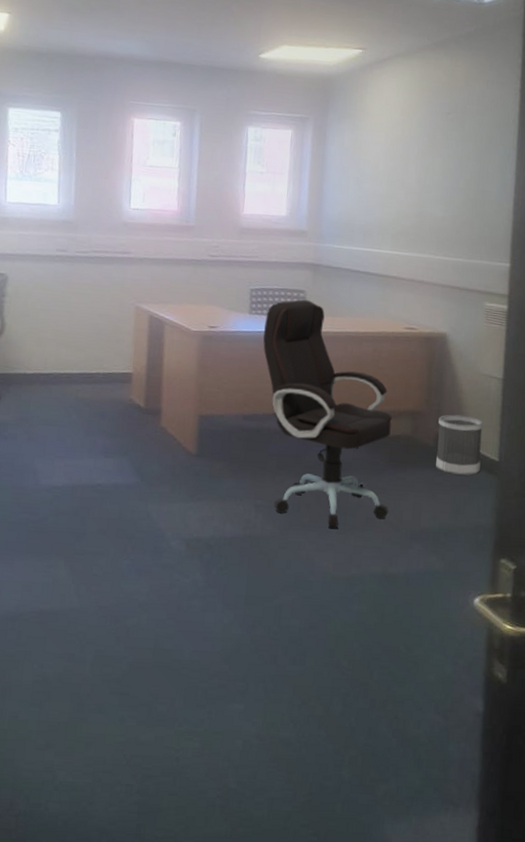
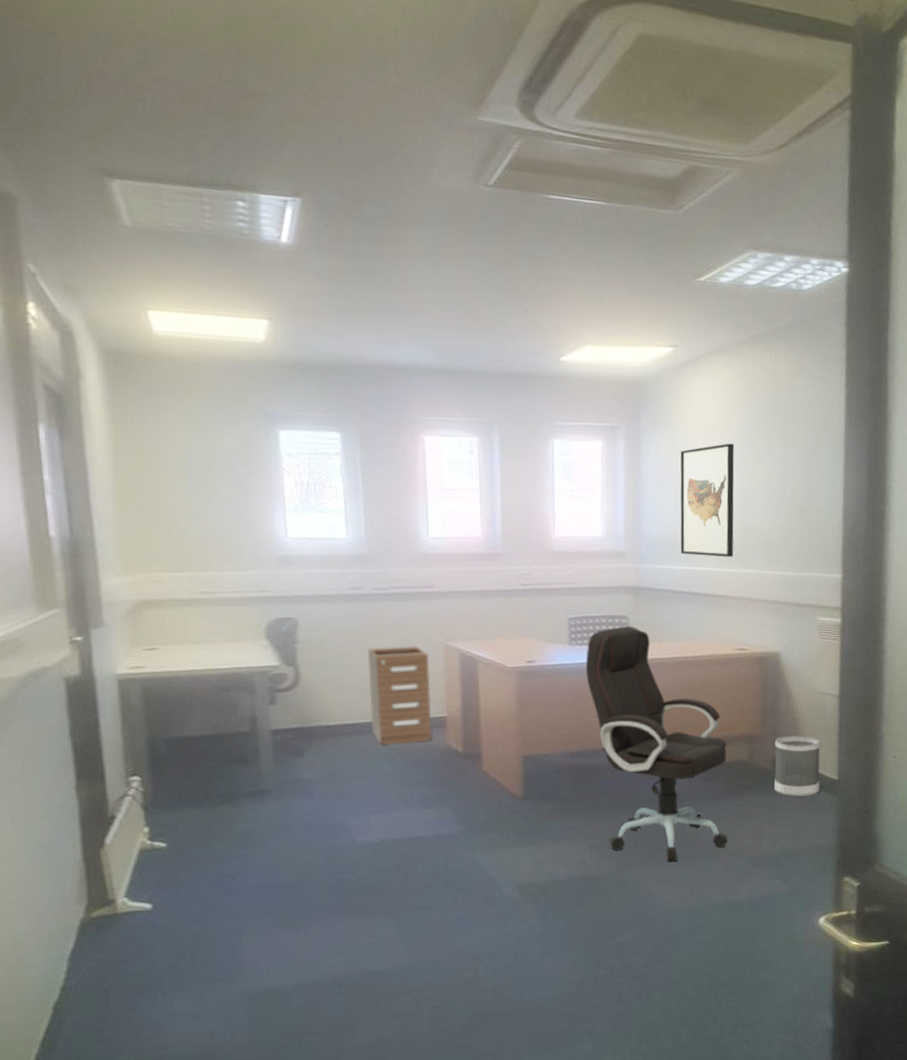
filing cabinet: none [64,304,122,396] -> present [367,646,433,745]
wall art: none [358,137,414,242] -> present [680,443,735,557]

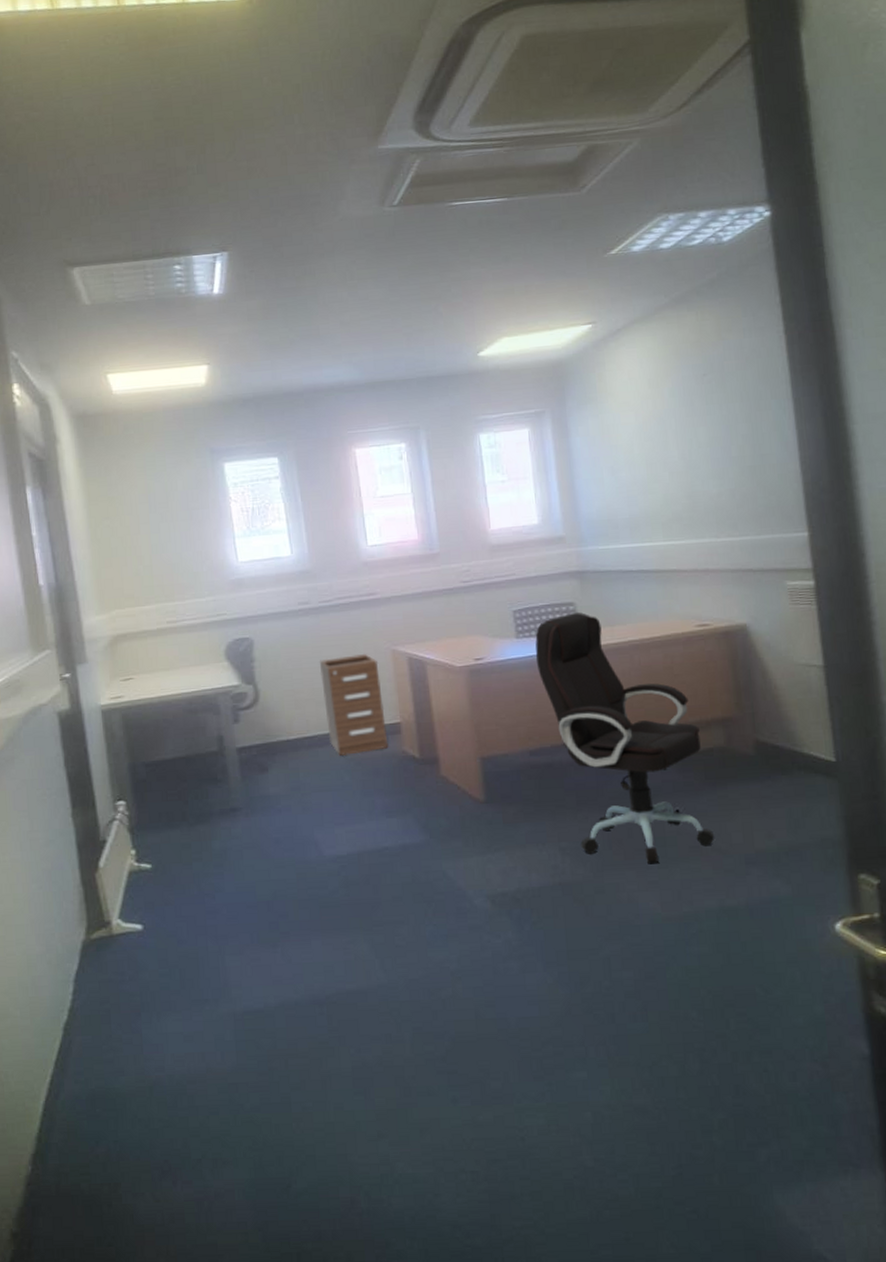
wall art: present [680,443,735,557] -> none [610,410,682,532]
wastebasket: present [774,735,821,796] -> none [755,714,815,784]

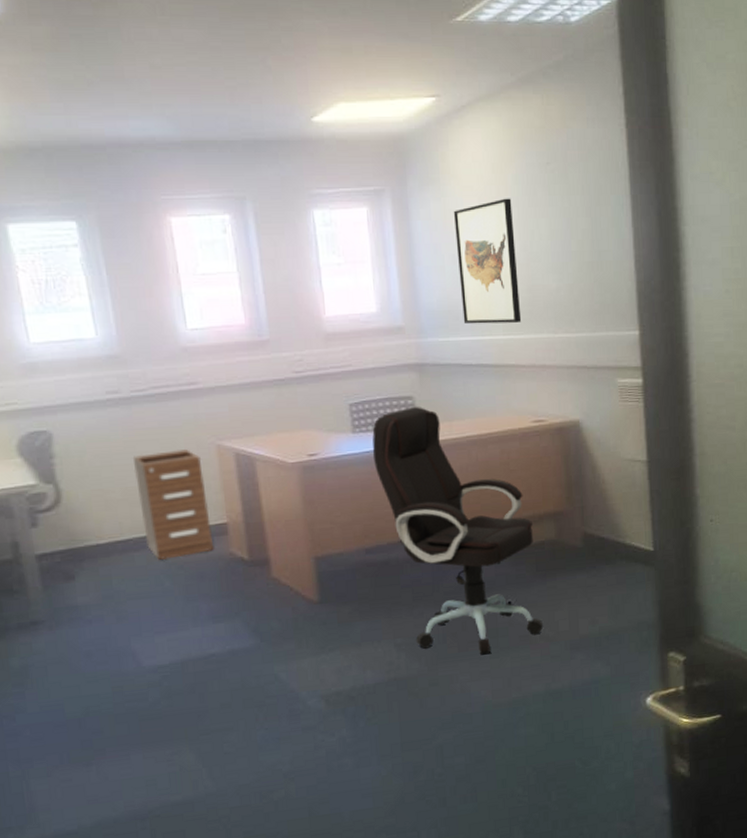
wall art: none [610,410,682,532] -> present [453,198,522,325]

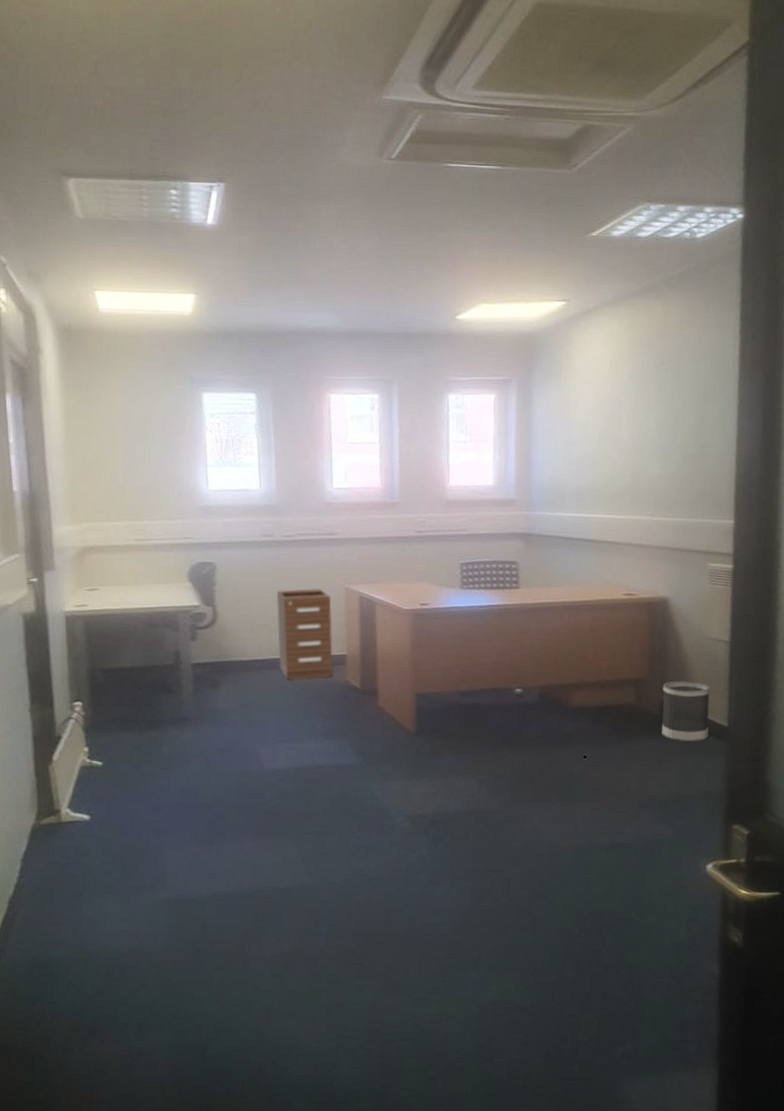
office chair: present [372,406,544,655] -> none [476,570,615,801]
wall art: present [453,198,522,325] -> none [569,392,625,504]
wastebasket: none [584,507,635,573] -> present [662,681,710,742]

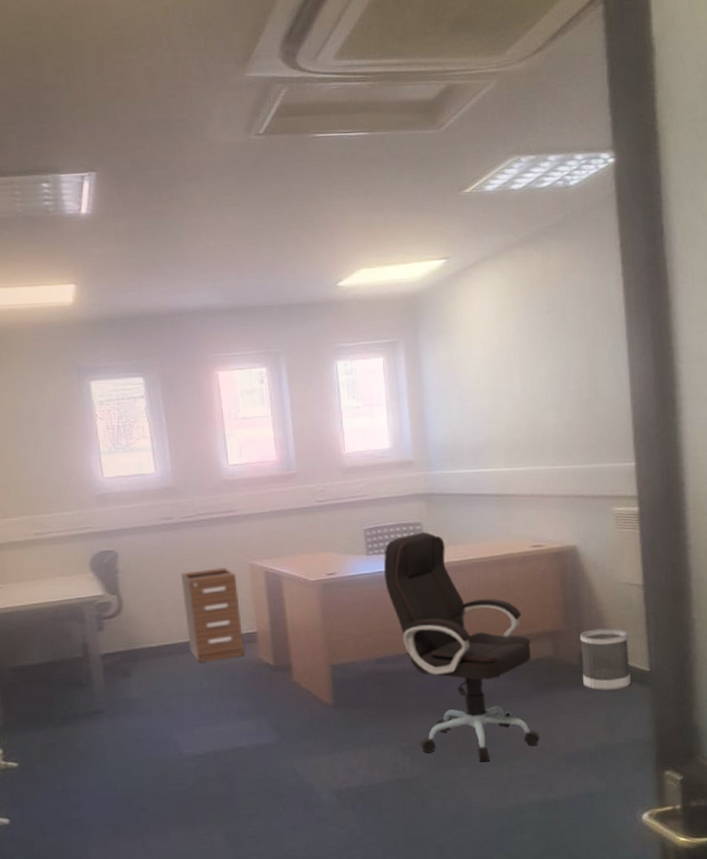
office chair: none [476,570,615,801] -> present [383,531,541,763]

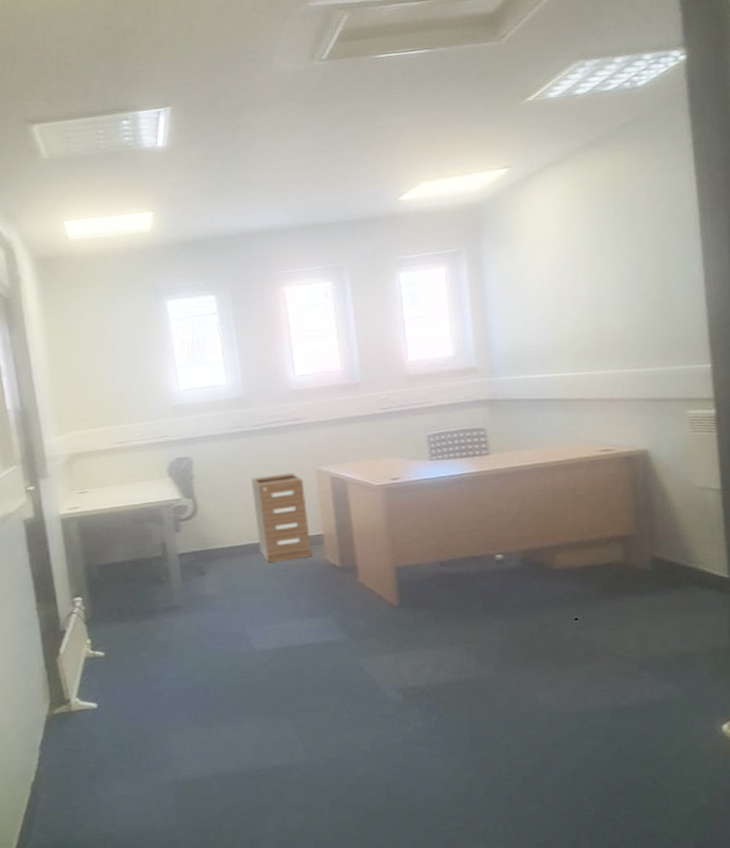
office chair: present [383,531,541,763] -> none [447,436,611,666]
wastebasket: present [580,628,631,691] -> none [652,533,709,597]

